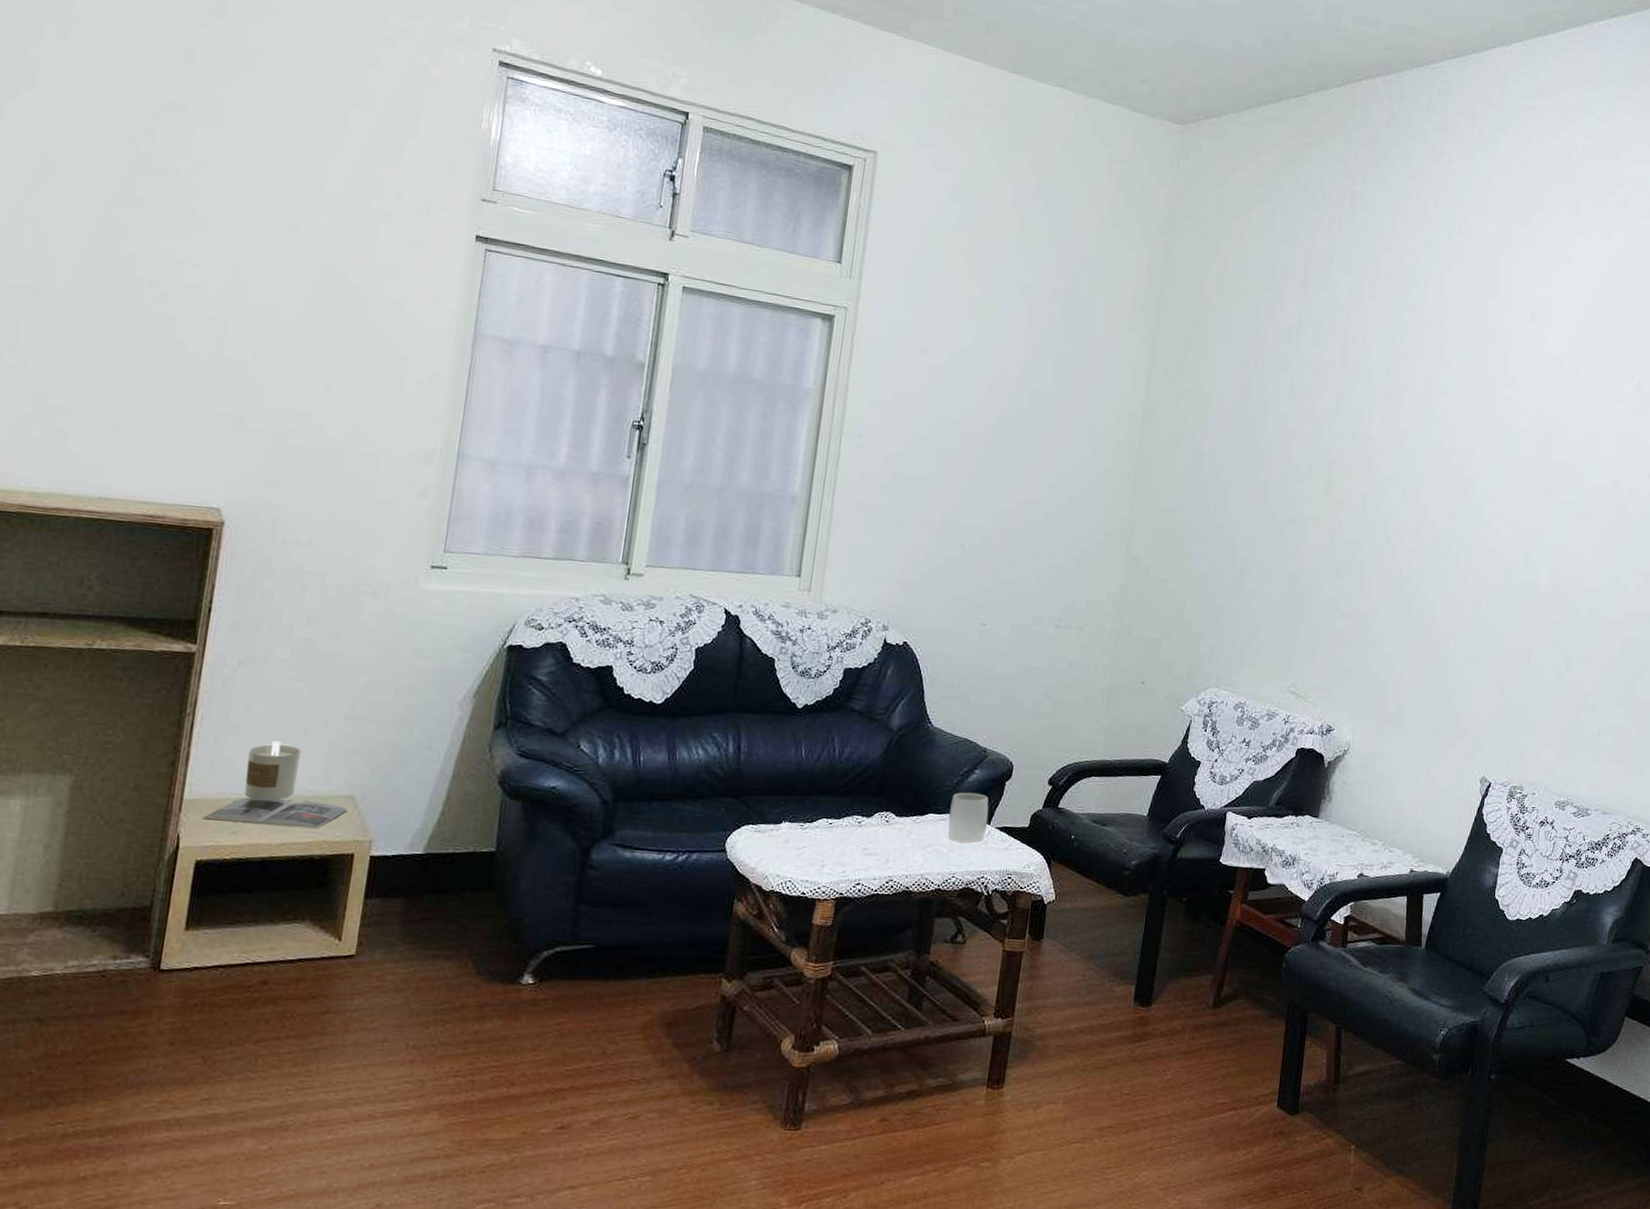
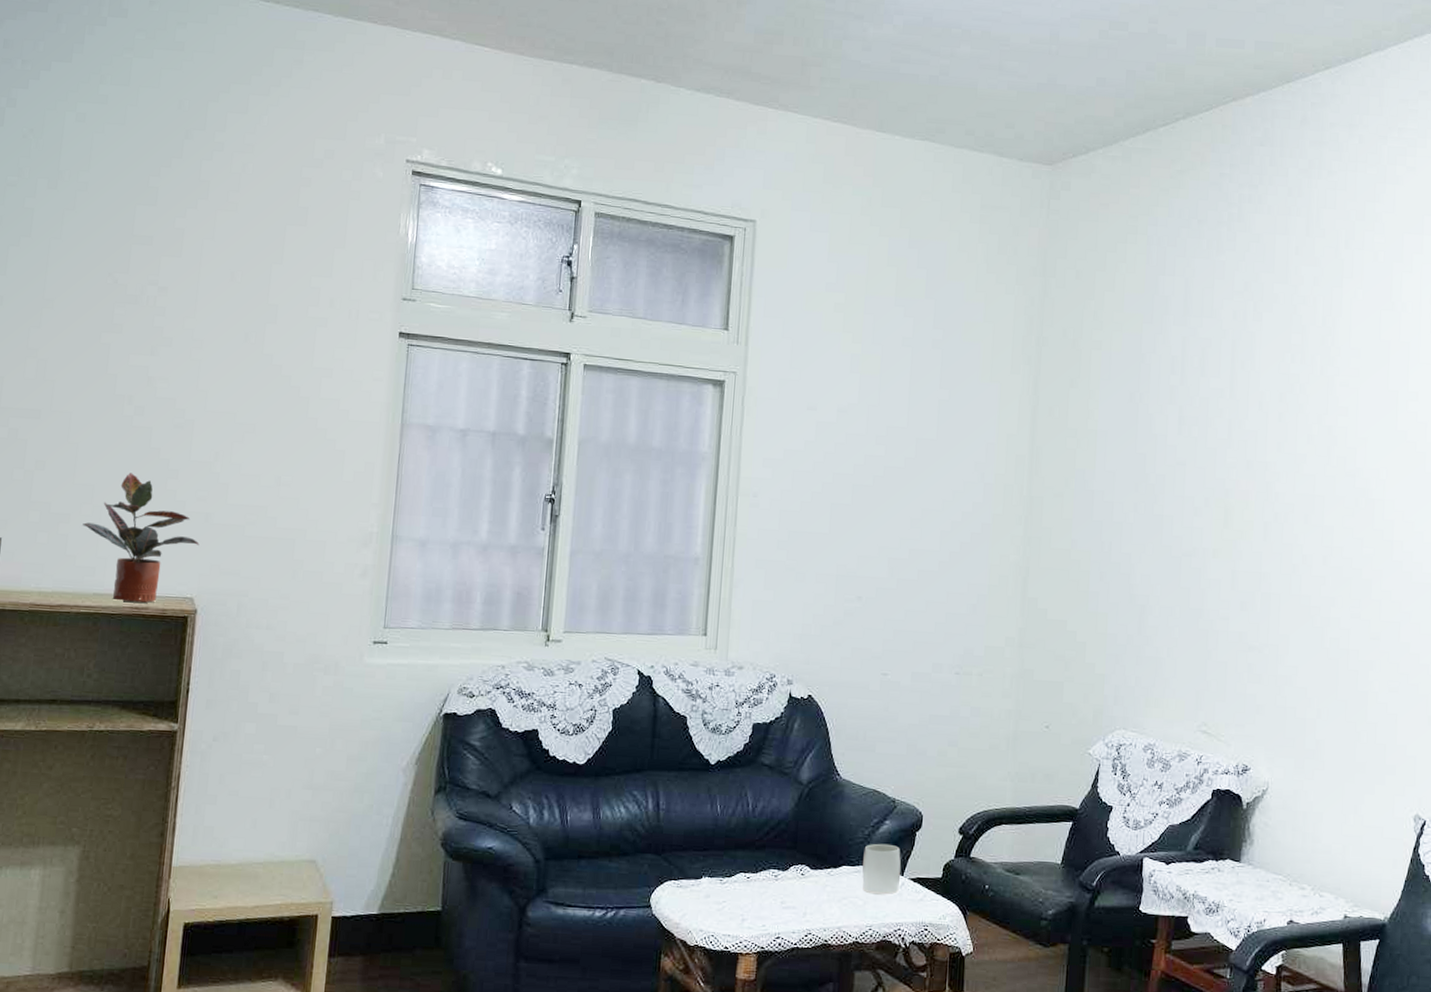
potted plant: none [87,366,230,511] -> present [82,473,199,603]
magazine: present [203,797,348,829] -> none [188,862,311,892]
candle: present [244,742,301,800] -> none [222,811,269,865]

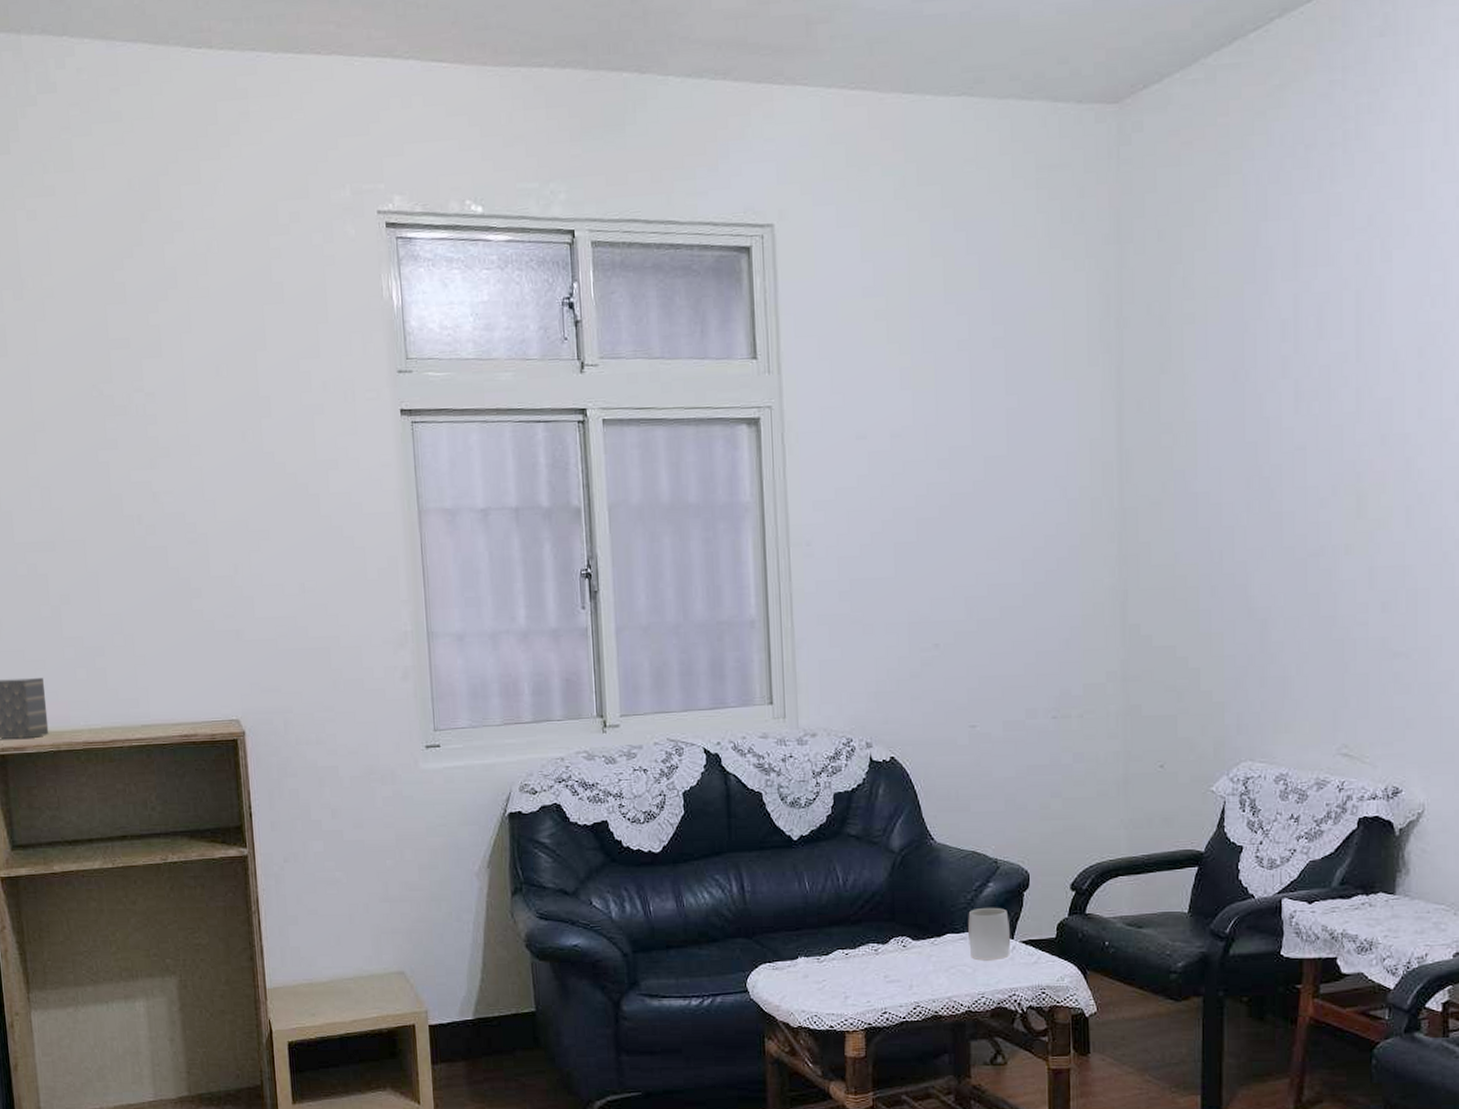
potted plant: present [82,473,199,603] -> none [117,596,235,730]

